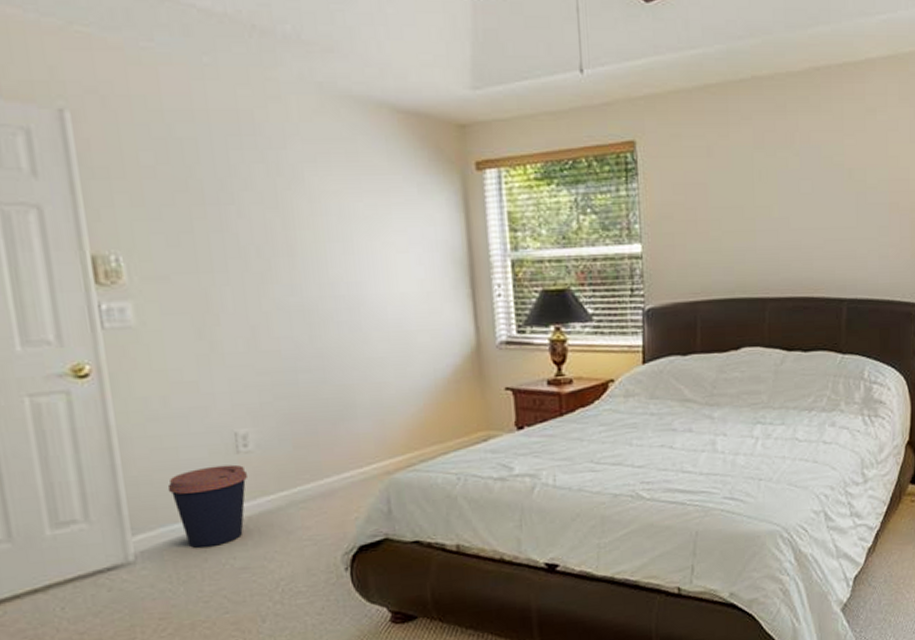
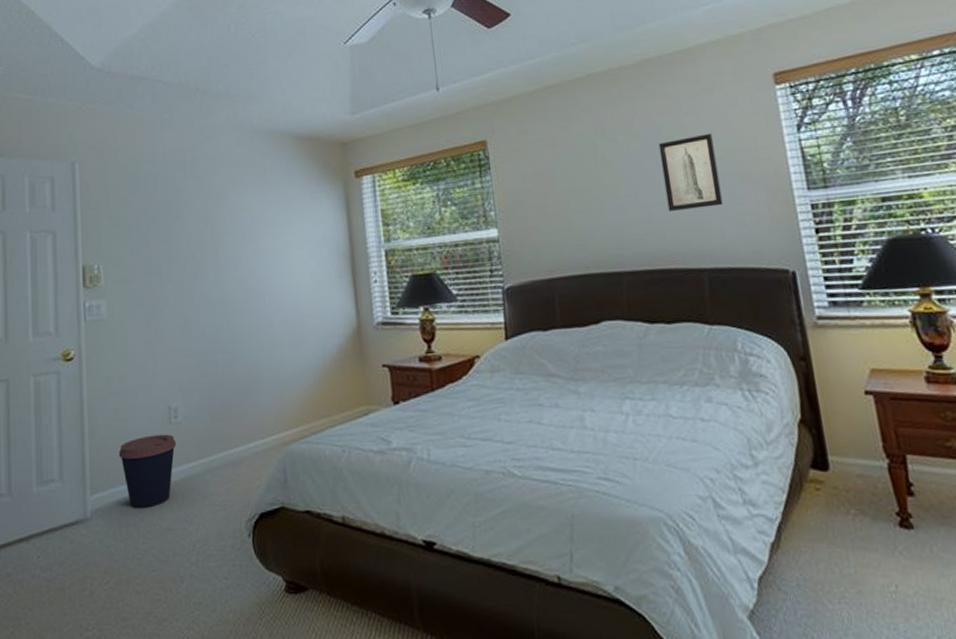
wall art: none [816,159,870,238] -> present [658,133,723,211]

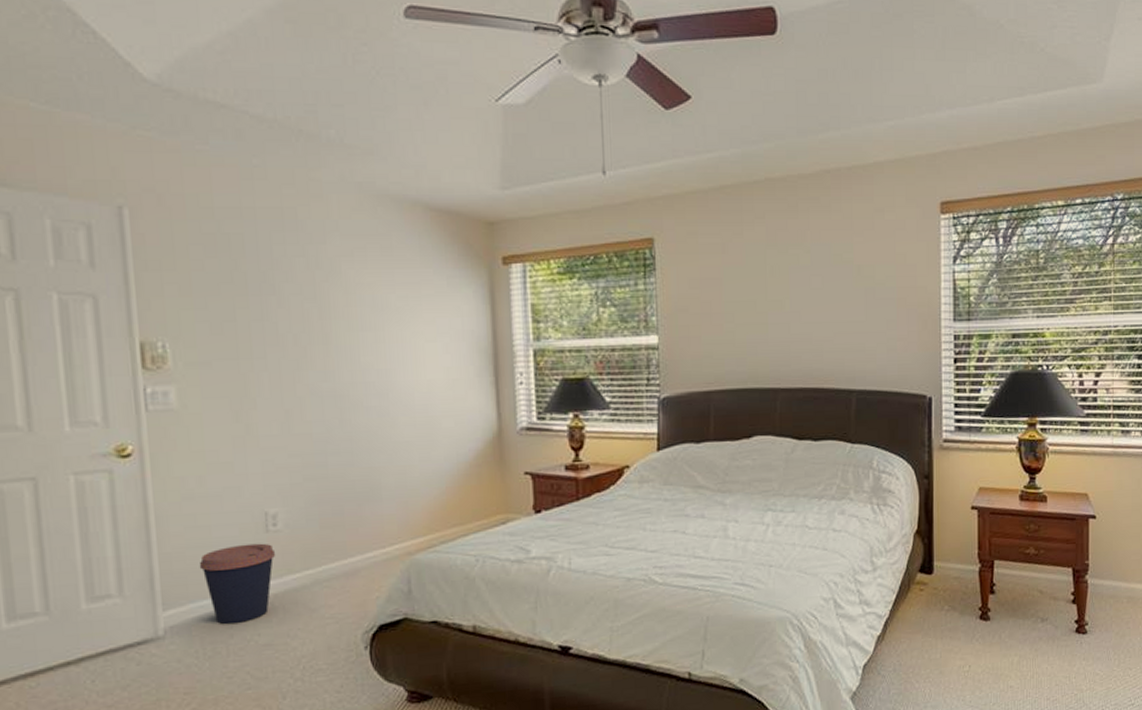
wall art: present [658,133,723,211] -> none [827,256,879,331]

